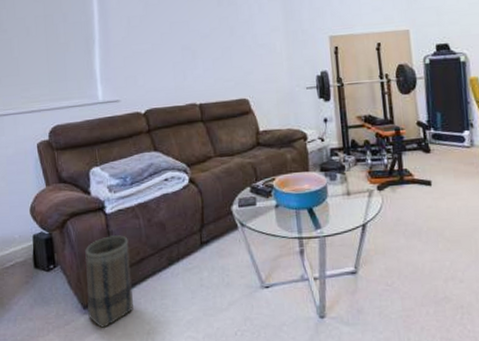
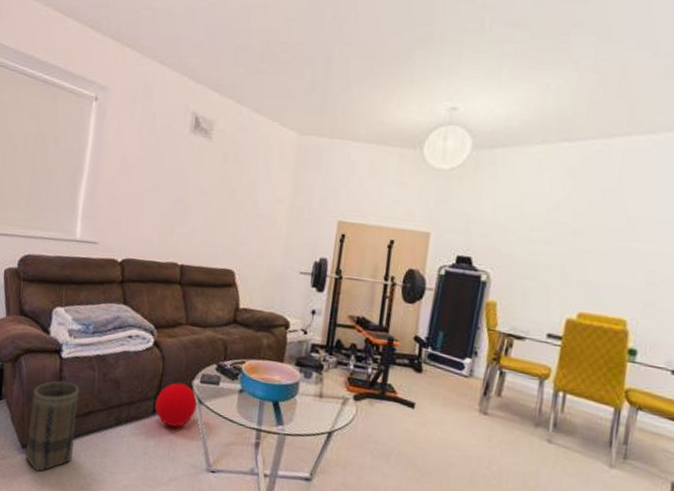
ball: none [201,211,241,255] -> present [155,382,198,427]

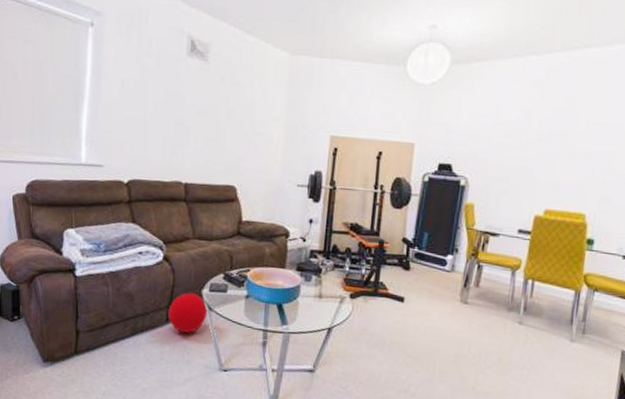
basket: present [25,381,80,472] -> none [47,298,95,382]

